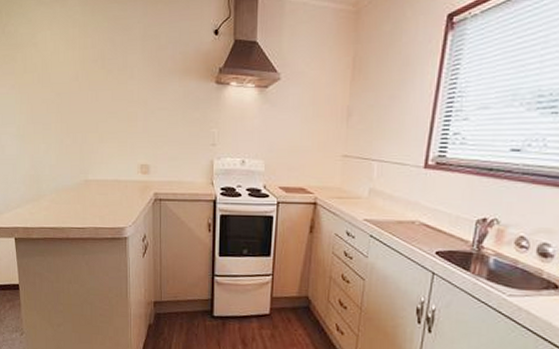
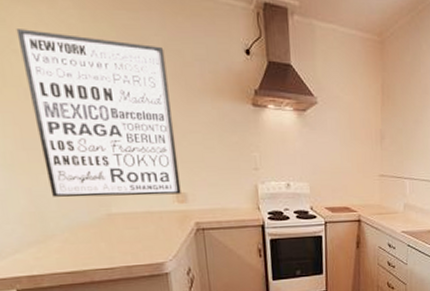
wall art: none [37,25,145,166] -> present [16,29,181,198]

